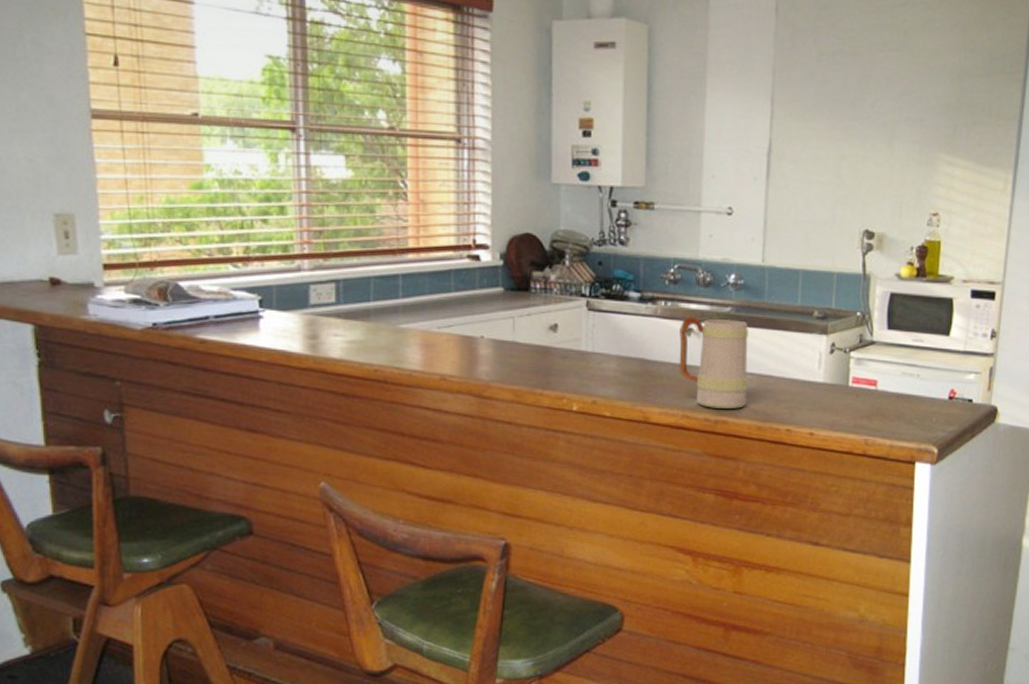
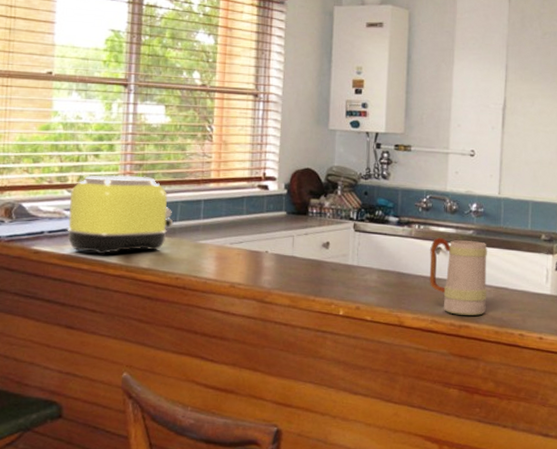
toaster: none [236,245,367,344] -> present [66,175,174,255]

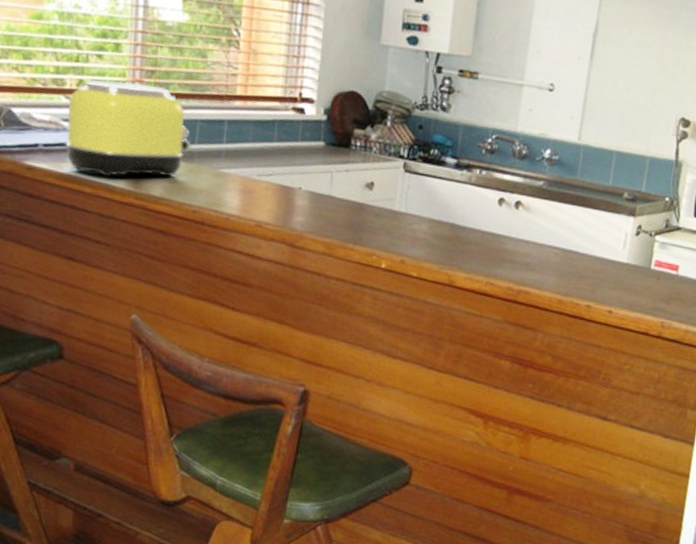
mug: present [429,237,487,316] -> none [487,186,559,281]

